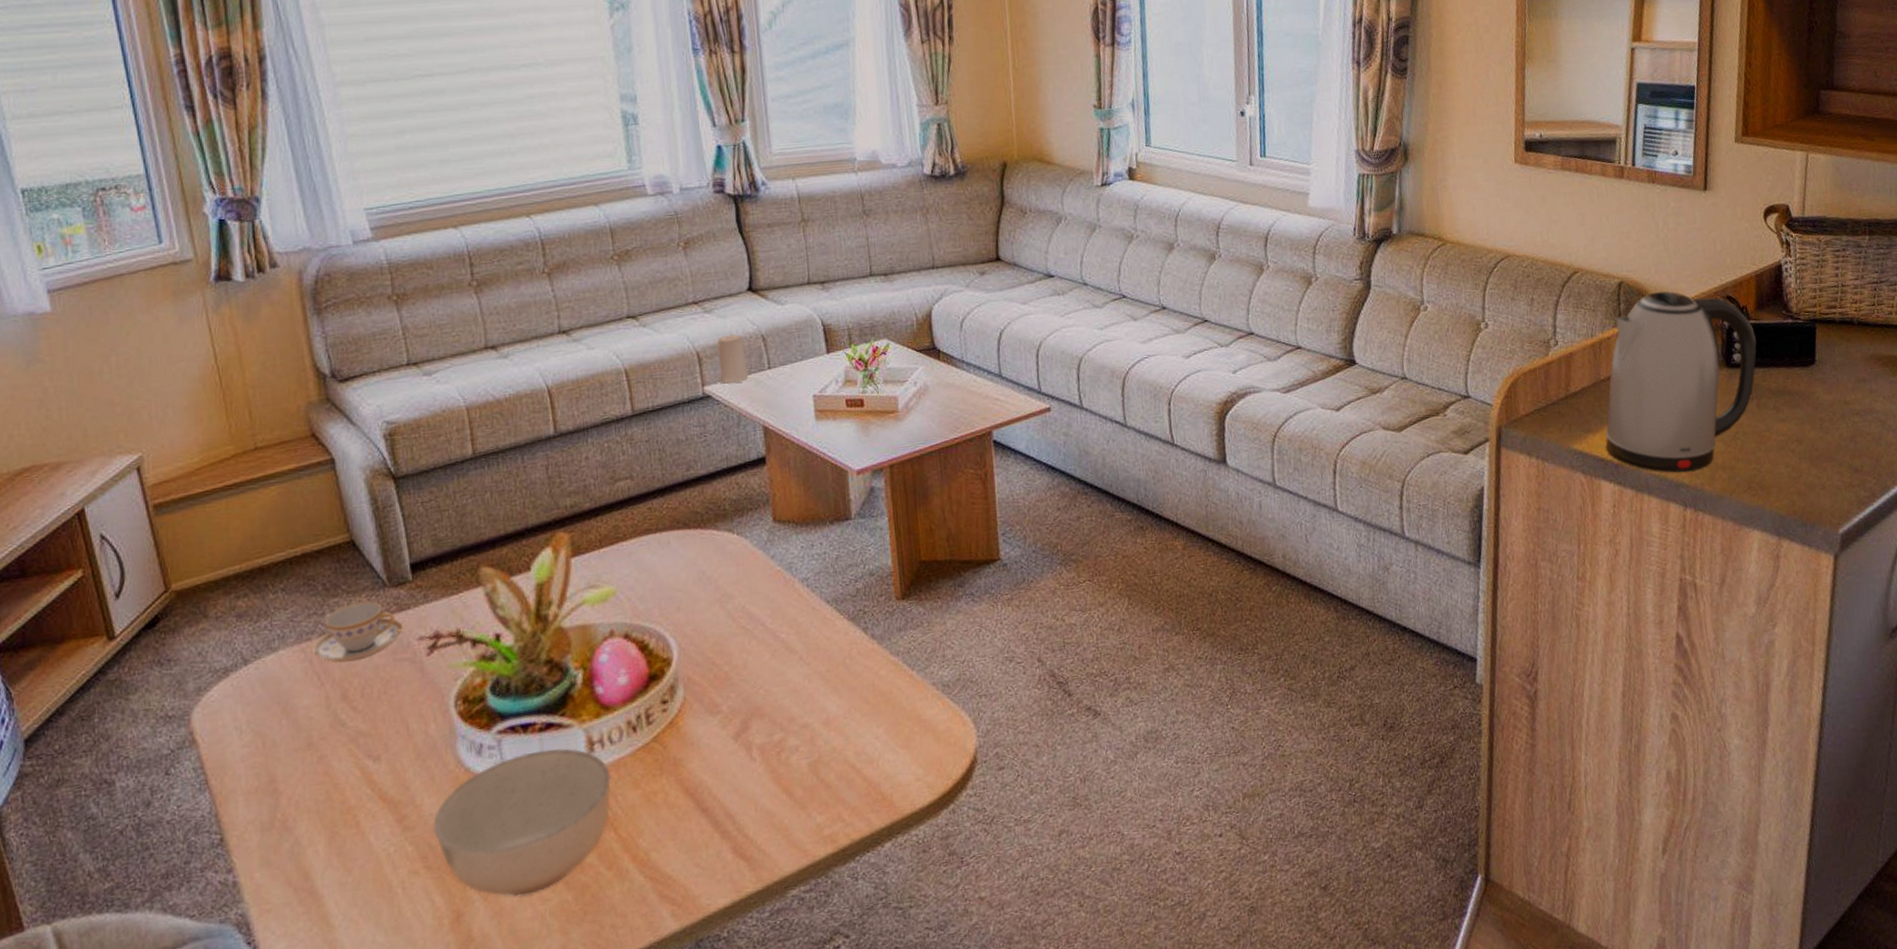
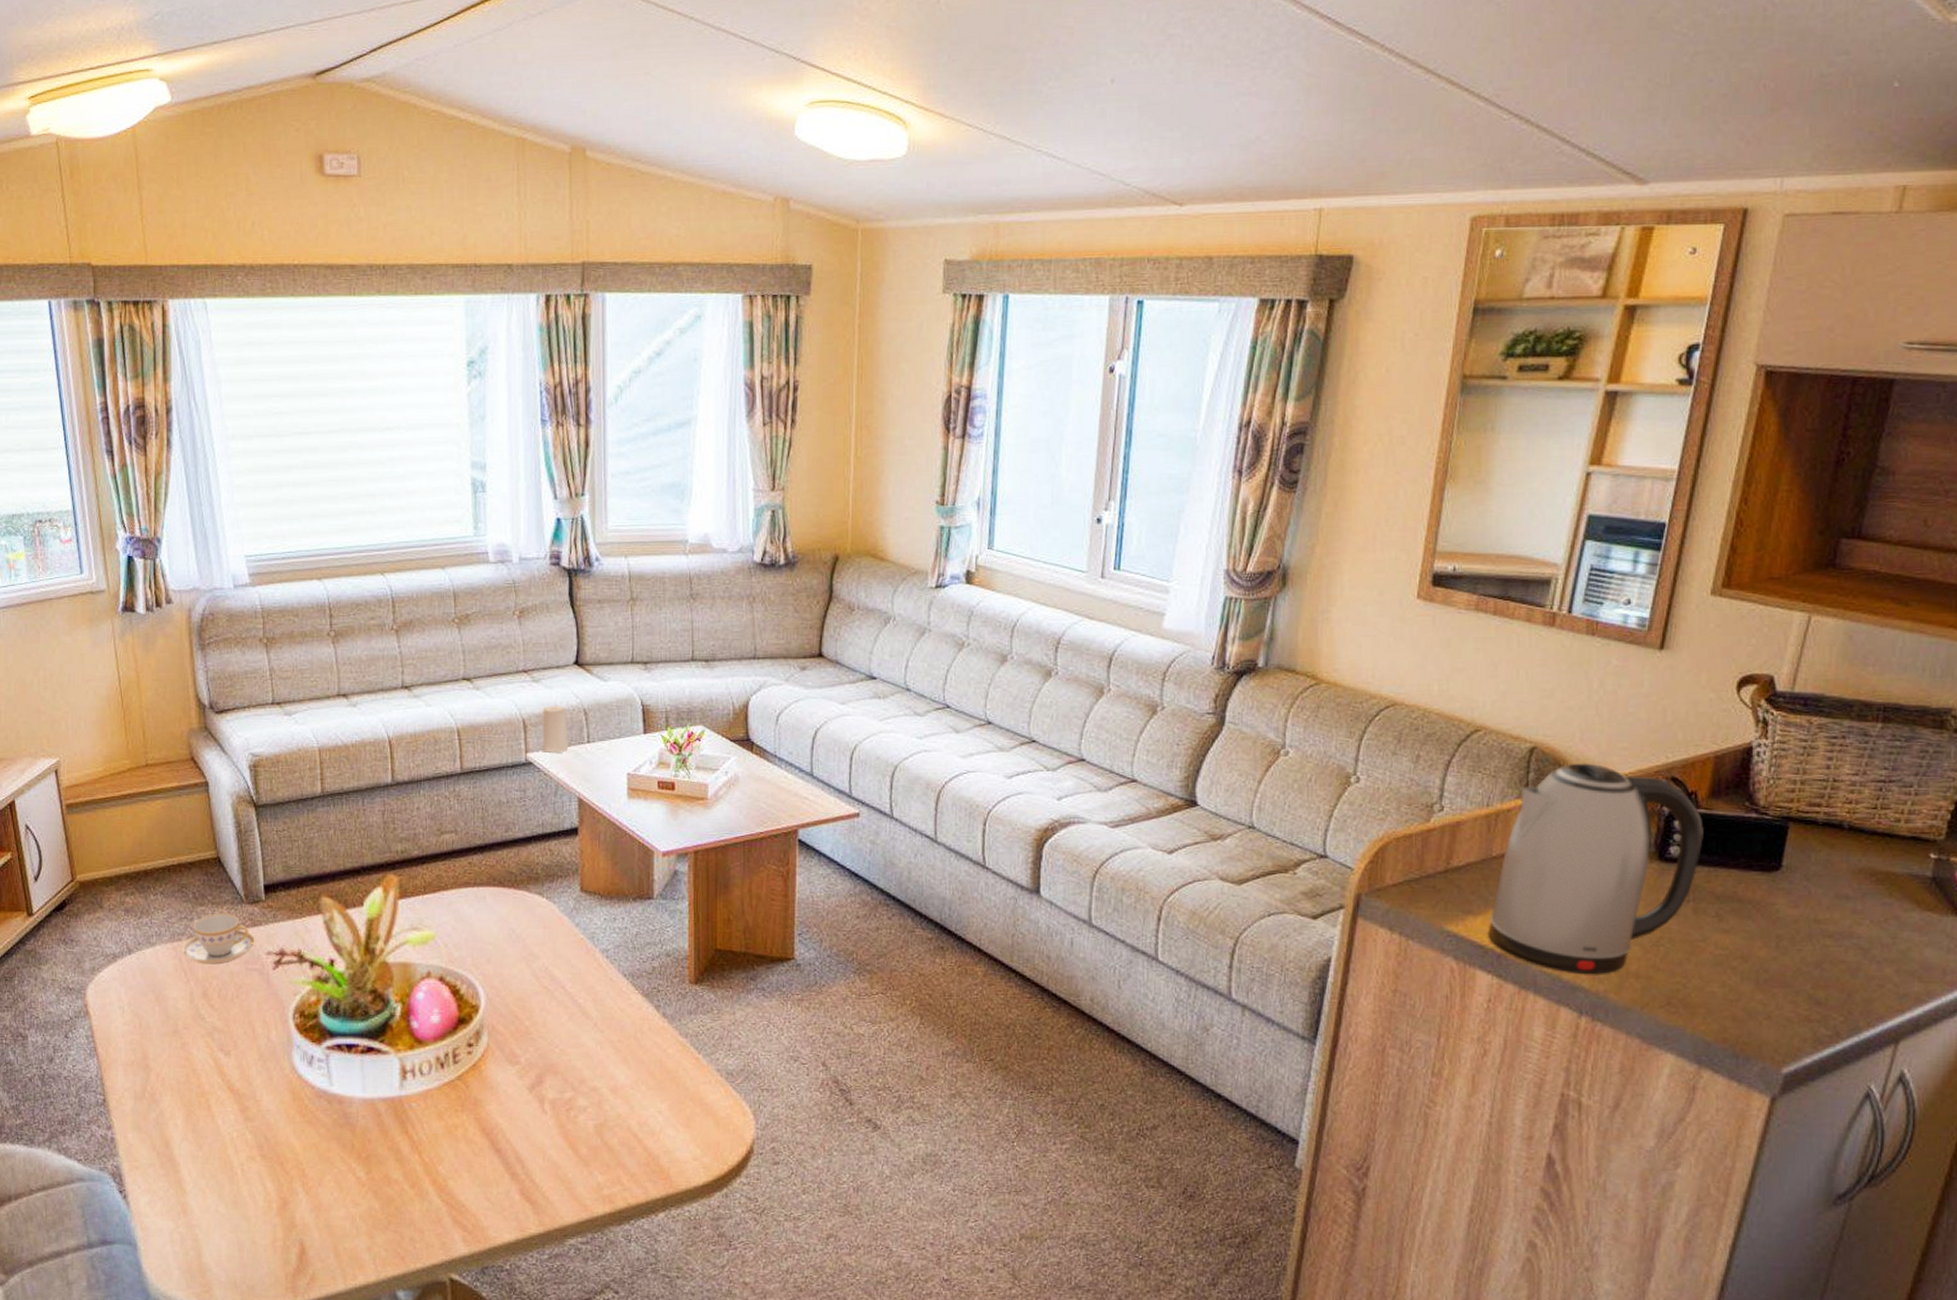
bowl: present [433,748,612,896] -> none [269,1070,420,1195]

